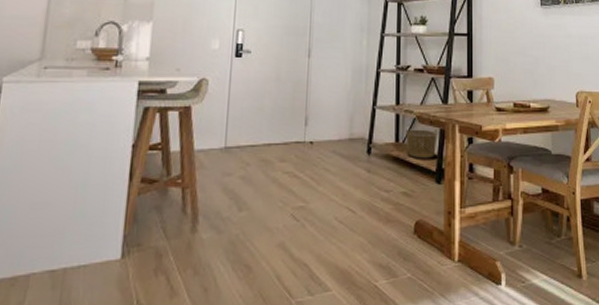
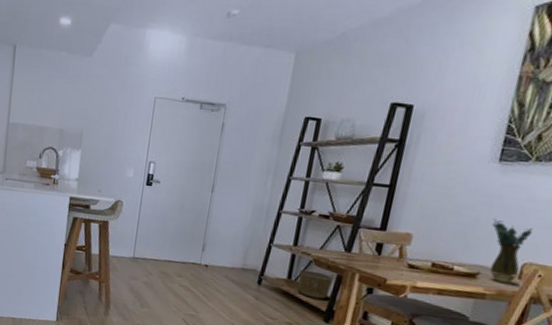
vase: none [548,55,576,112] -> present [489,218,534,283]

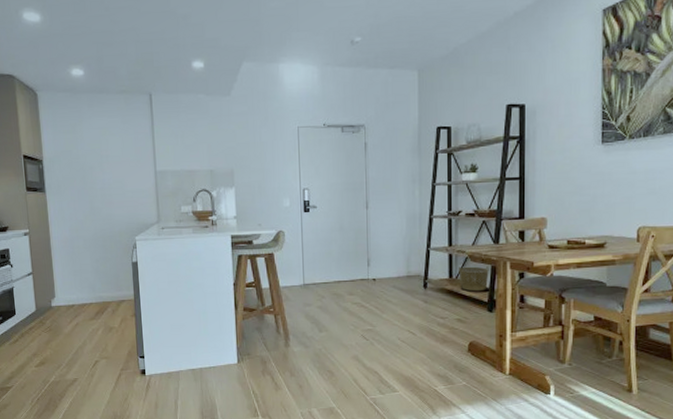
vase: present [489,218,534,283] -> none [607,193,640,247]

